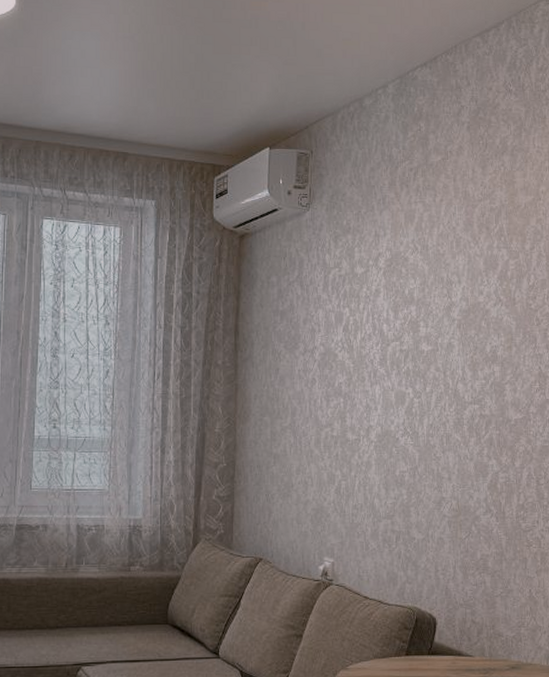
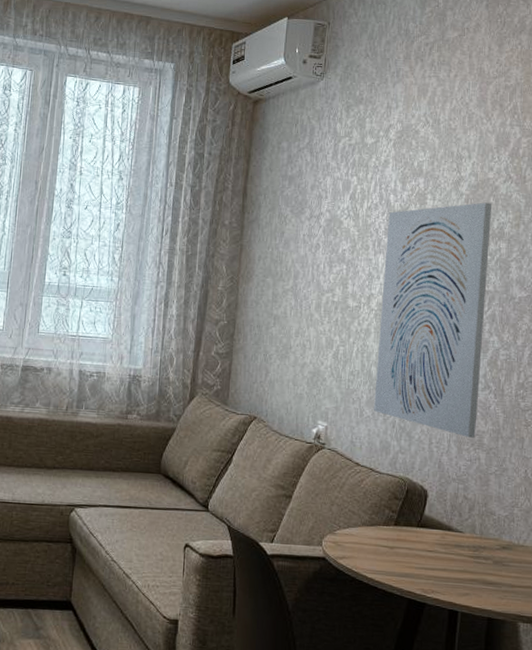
wall art: none [379,327,484,562] -> present [374,202,493,438]

